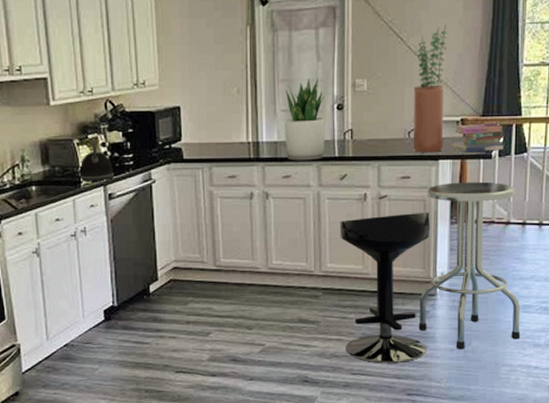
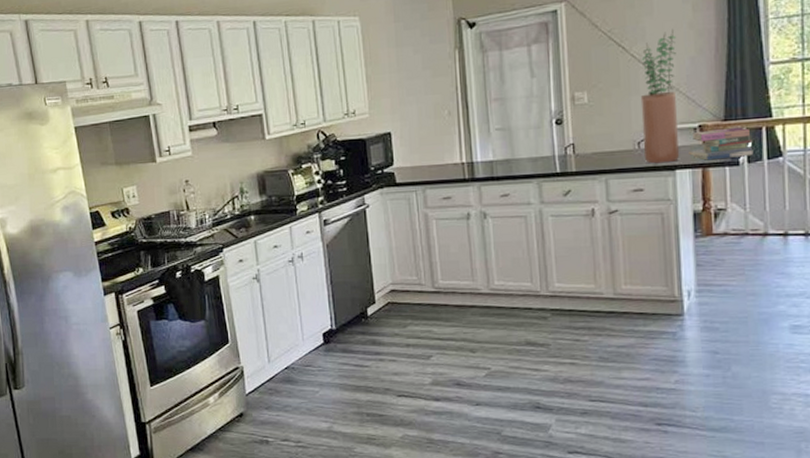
kettle: present [80,138,115,182] -> none [295,168,329,210]
planter: present [285,78,326,161] -> none [499,95,545,179]
bar stool: present [339,212,431,363] -> none [565,225,676,389]
bar stool: present [418,182,521,350] -> none [664,190,793,375]

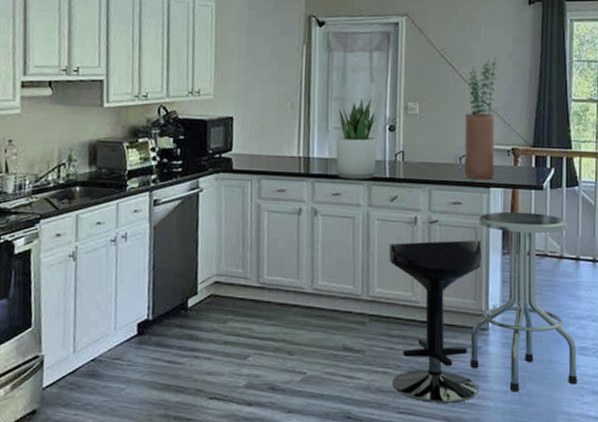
planter: none [499,95,545,179] -> present [336,99,377,180]
bar stool: none [565,225,676,389] -> present [388,240,483,403]
bar stool: none [664,190,793,375] -> present [470,211,578,393]
books: present [689,127,754,161] -> none [502,154,555,183]

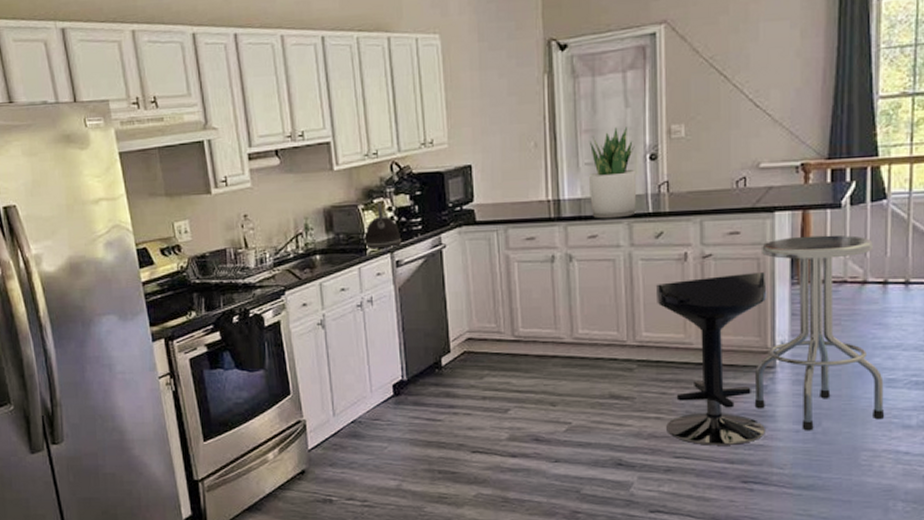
kettle: none [127,143,162,187] -> present [366,203,402,249]
vase: present [464,56,498,180] -> none [741,56,782,205]

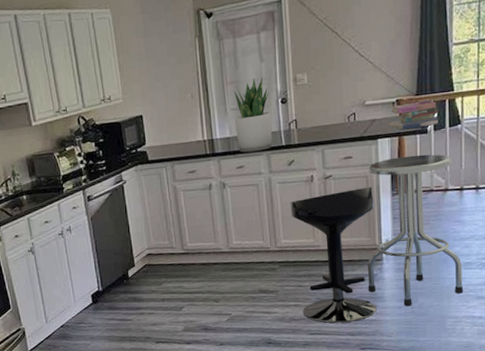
kettle: present [366,203,402,249] -> none [61,150,91,188]
books: none [789,166,857,202] -> present [388,100,439,130]

